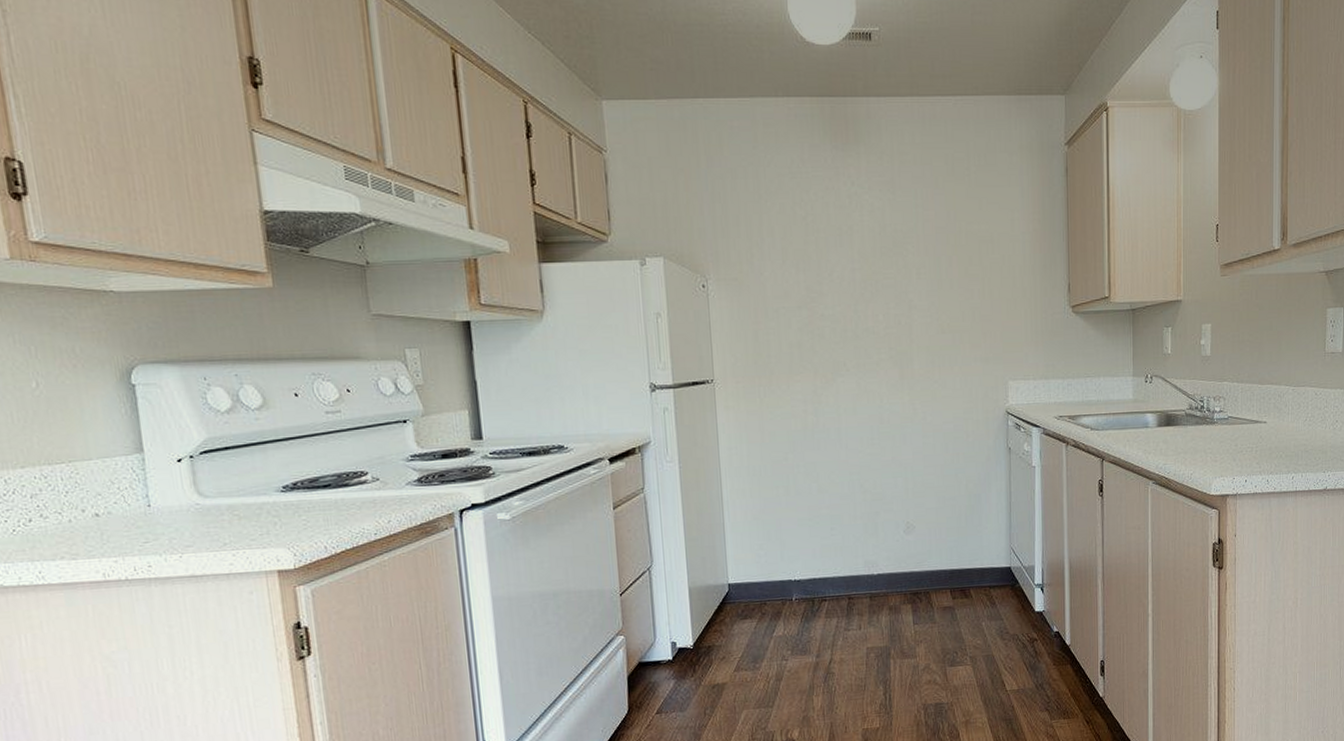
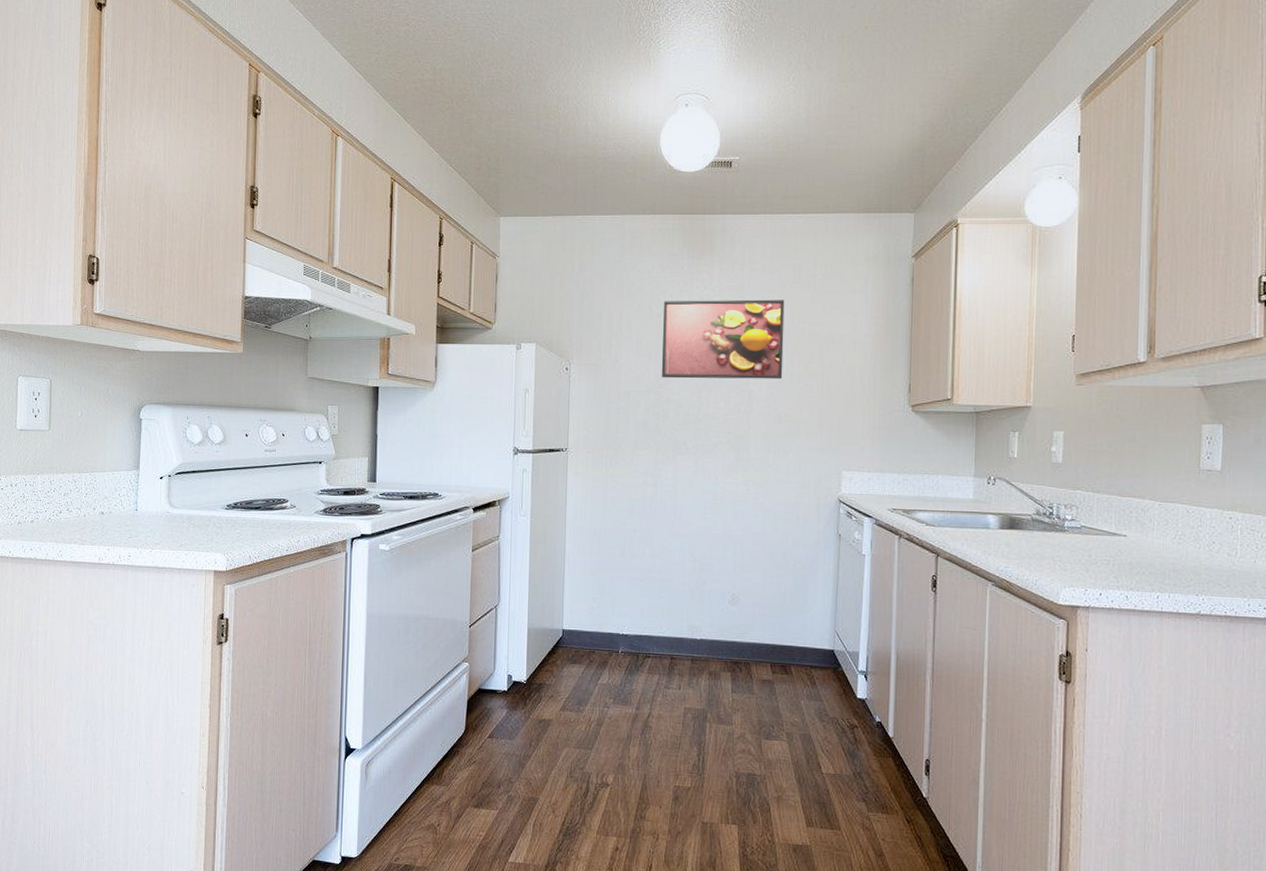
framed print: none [808,195,943,291] -> present [661,299,785,379]

